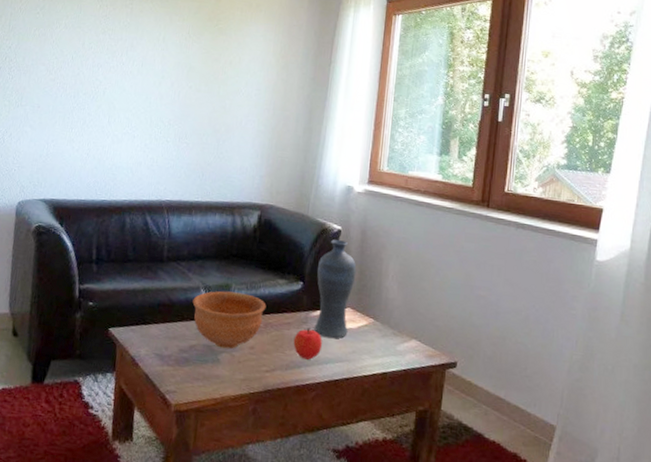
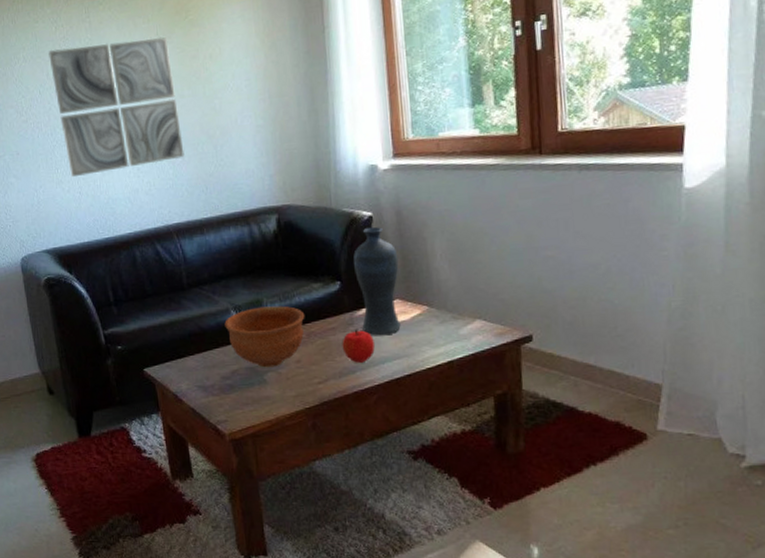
wall art: none [83,23,196,144] -> present [48,37,184,178]

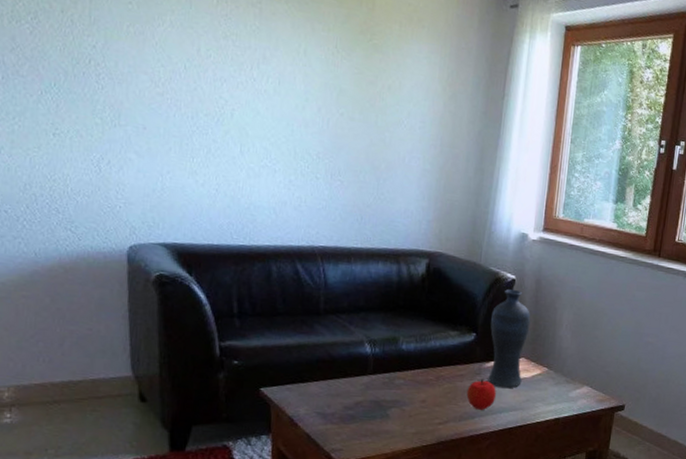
wall art: present [48,37,184,178] -> none [203,23,346,182]
bowl: present [224,306,305,368] -> none [356,344,438,404]

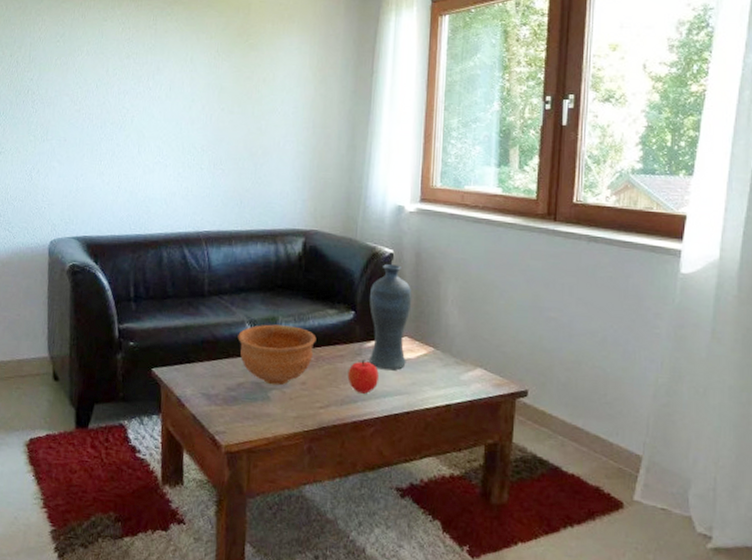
bowl: none [356,344,438,404] -> present [238,324,317,386]

